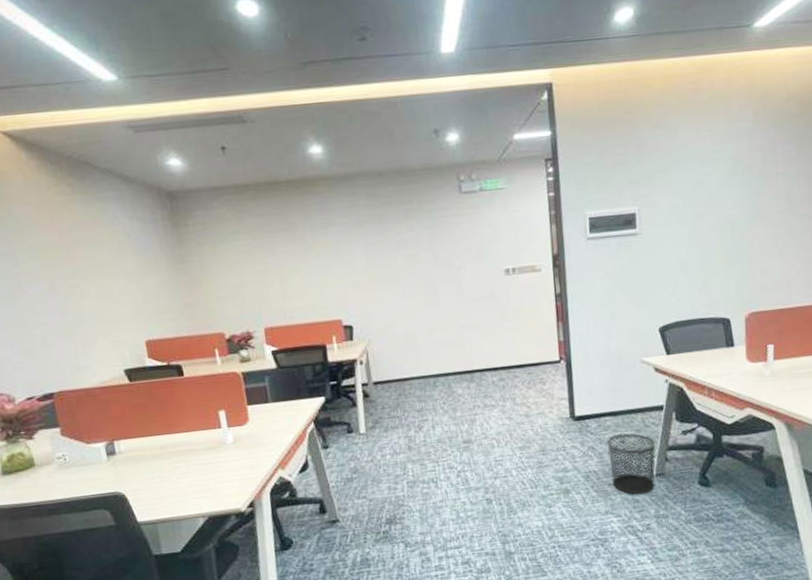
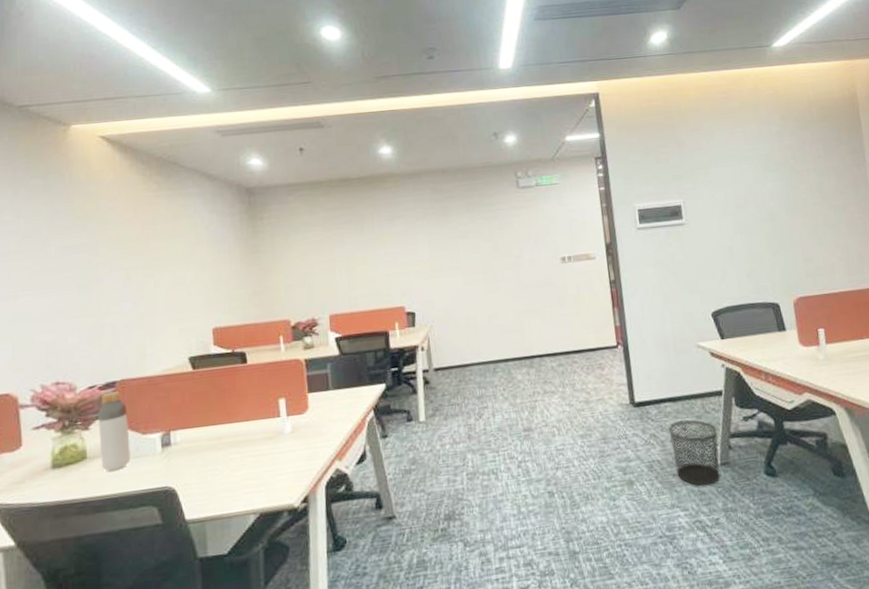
bottle: none [39,402,78,478] -> present [98,391,131,471]

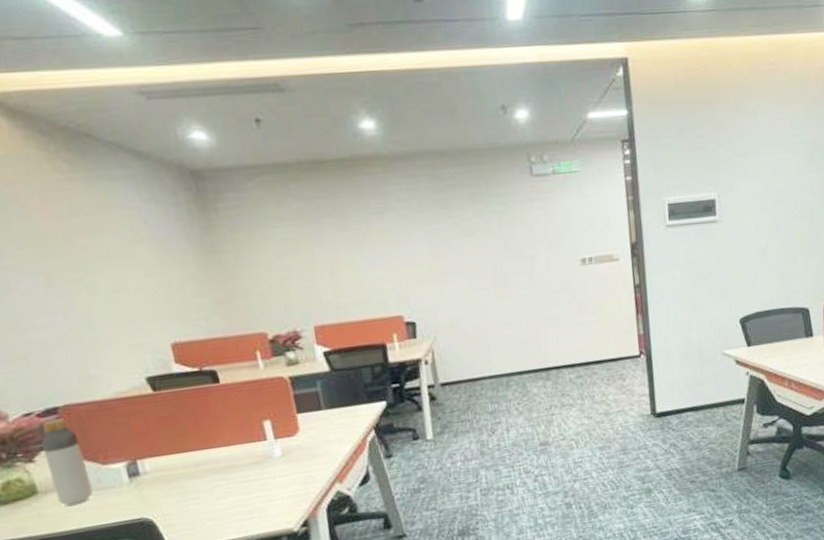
waste bin: present [668,419,720,486] -> none [688,428,738,491]

